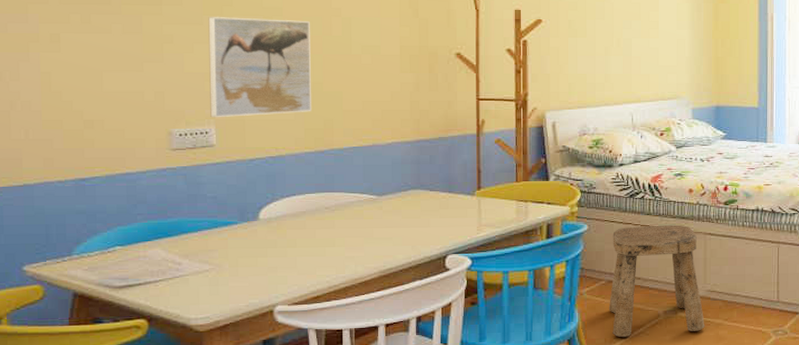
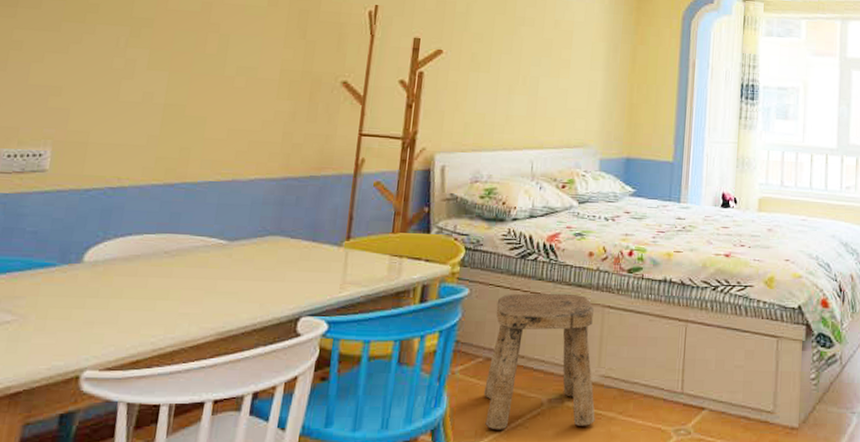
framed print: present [208,17,311,118] -> none [48,24,183,139]

